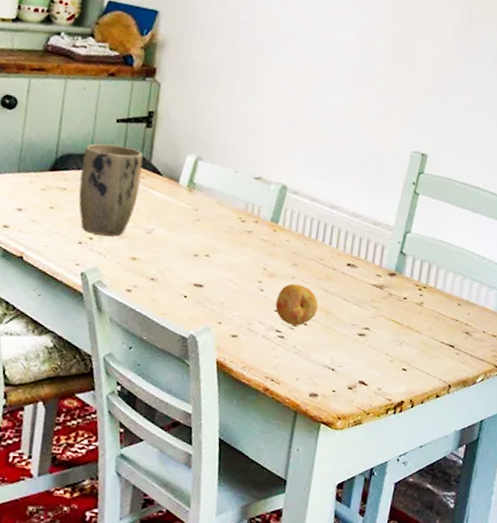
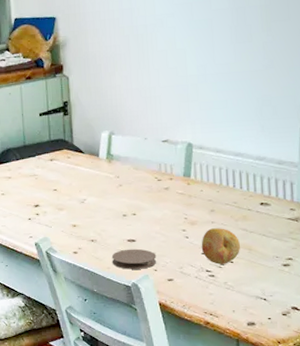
plant pot: present [78,143,143,236] -> none [19,134,68,211]
coaster: none [170,294,224,320] -> present [111,248,157,270]

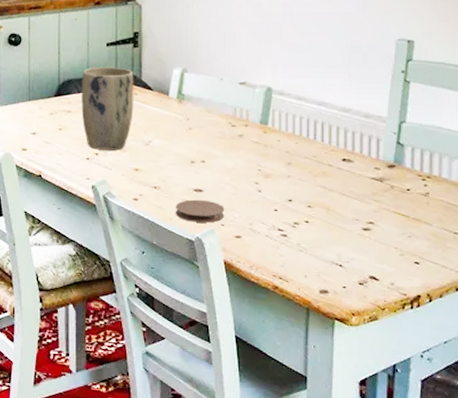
plant pot: none [19,134,68,211] -> present [81,67,134,150]
fruit: present [201,228,241,264] -> none [274,183,318,224]

